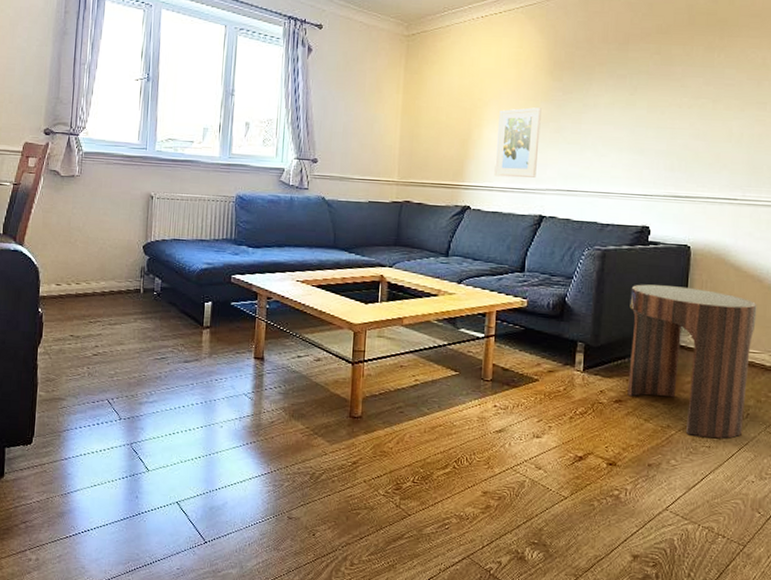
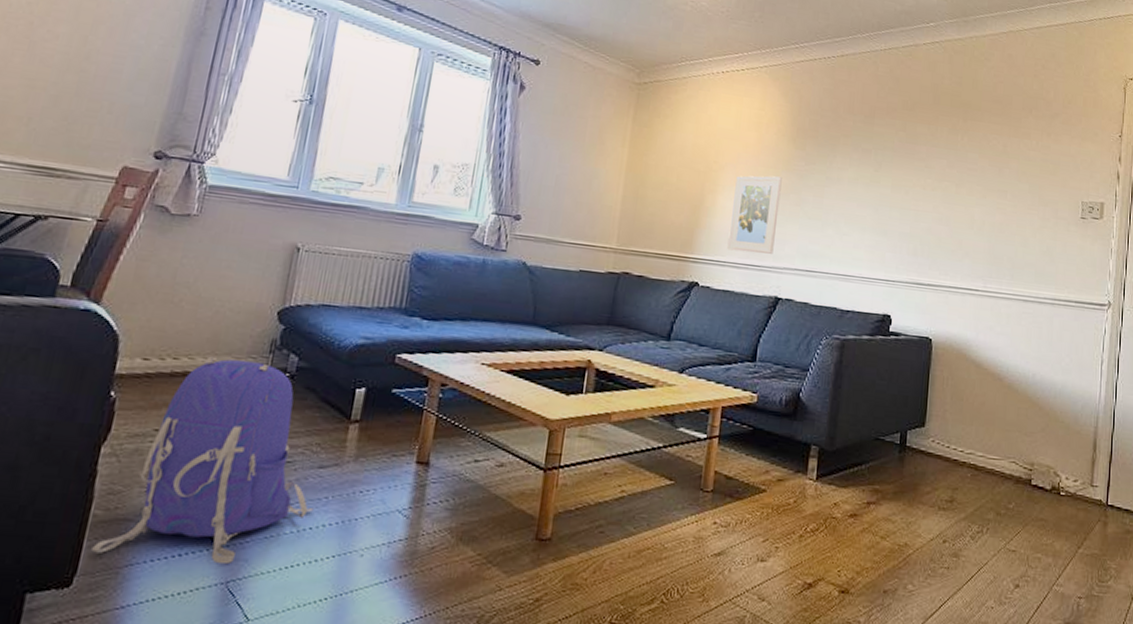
backpack: none [41,281,184,431] -> present [91,356,314,565]
side table: present [627,284,757,439] -> none [863,379,997,558]

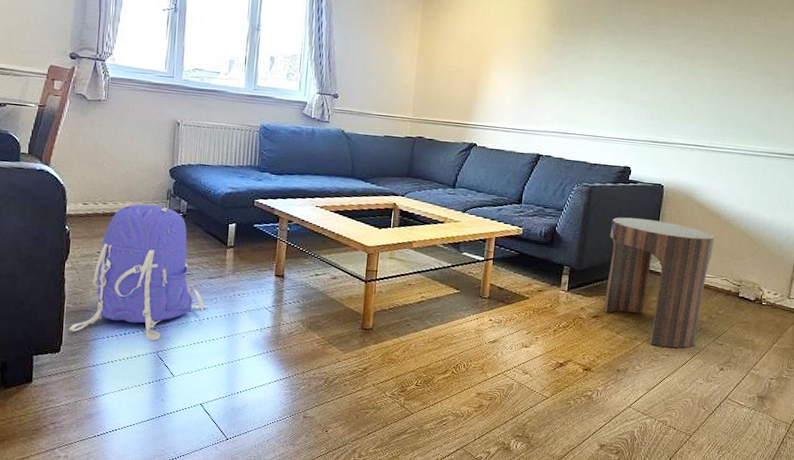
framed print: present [727,175,782,254] -> none [499,56,544,120]
side table: none [863,379,997,558] -> present [603,217,715,348]

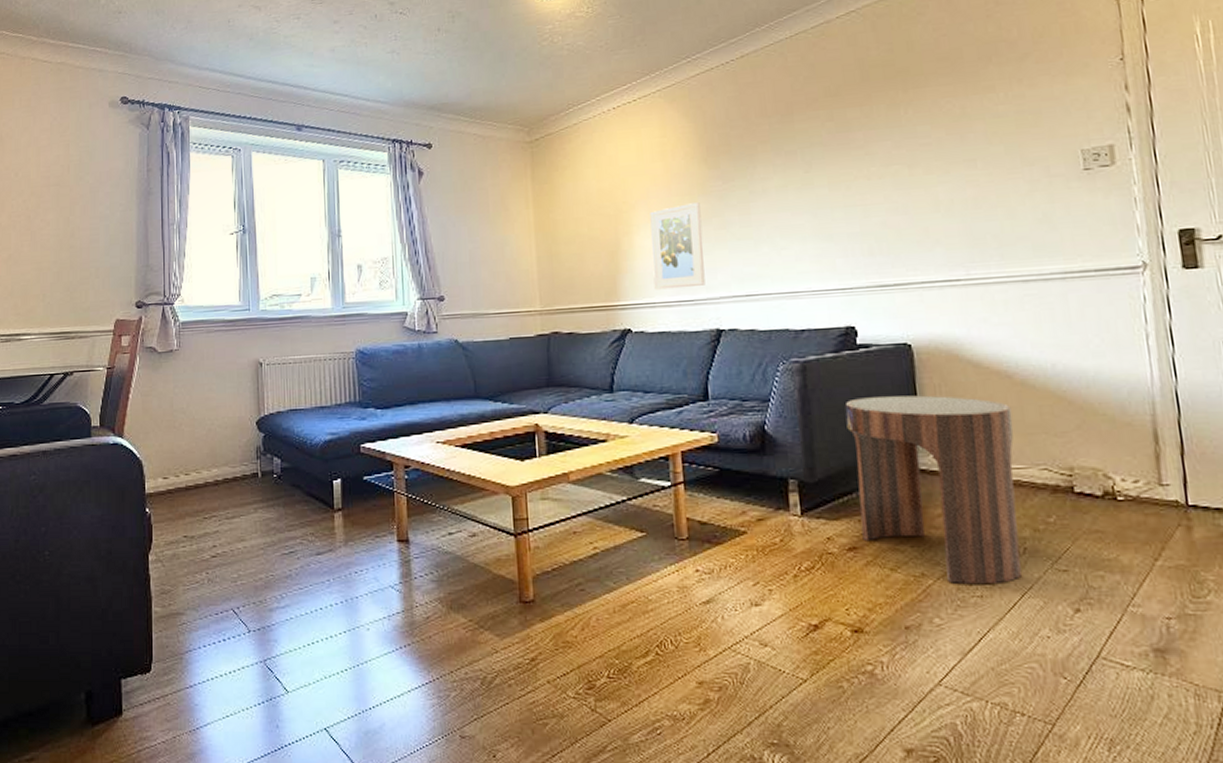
backpack: present [69,202,208,341] -> none [159,468,320,646]
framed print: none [499,56,544,120] -> present [650,202,705,290]

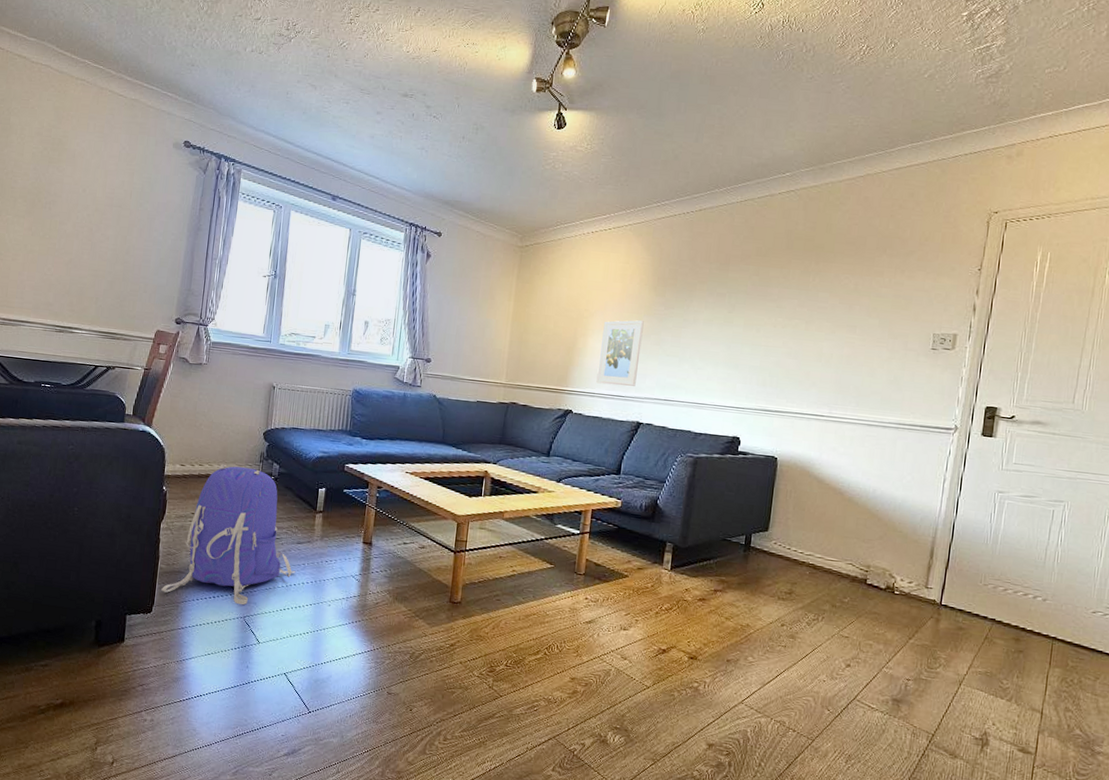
backpack: none [159,468,320,646] -> present [161,464,296,605]
side table: present [845,395,1022,585] -> none [711,491,837,639]

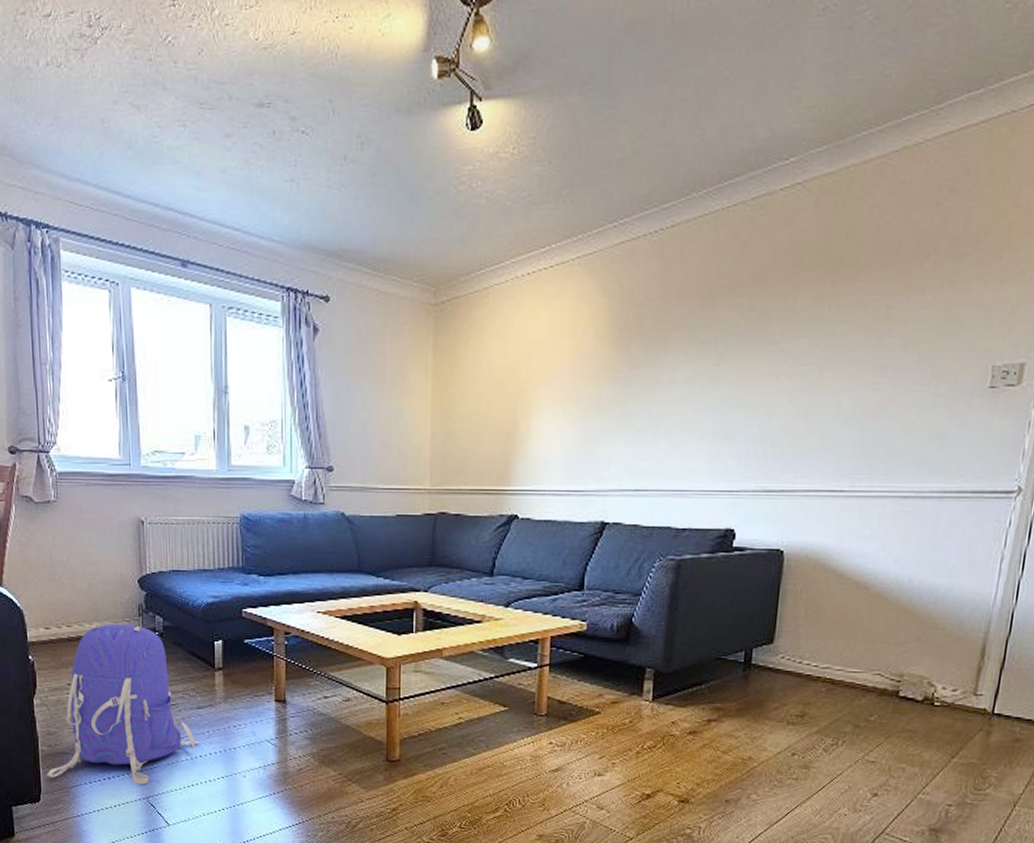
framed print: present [596,320,644,386] -> none [546,389,604,478]

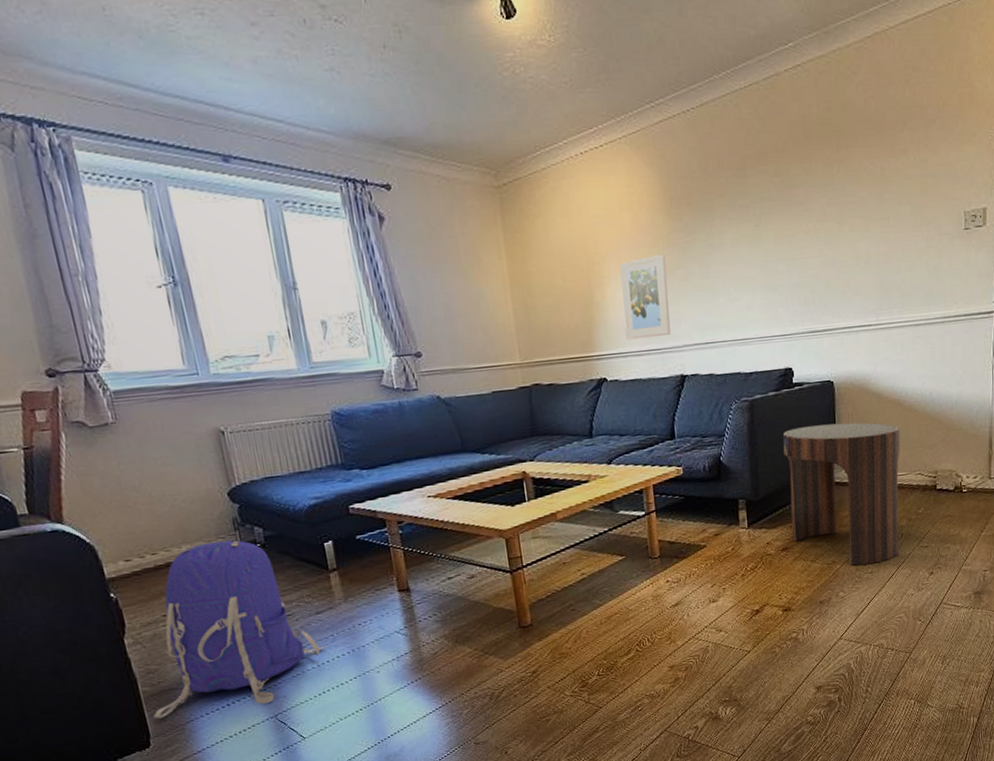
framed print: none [546,389,604,478] -> present [620,255,671,340]
side table: none [703,598,862,770] -> present [782,422,901,566]

